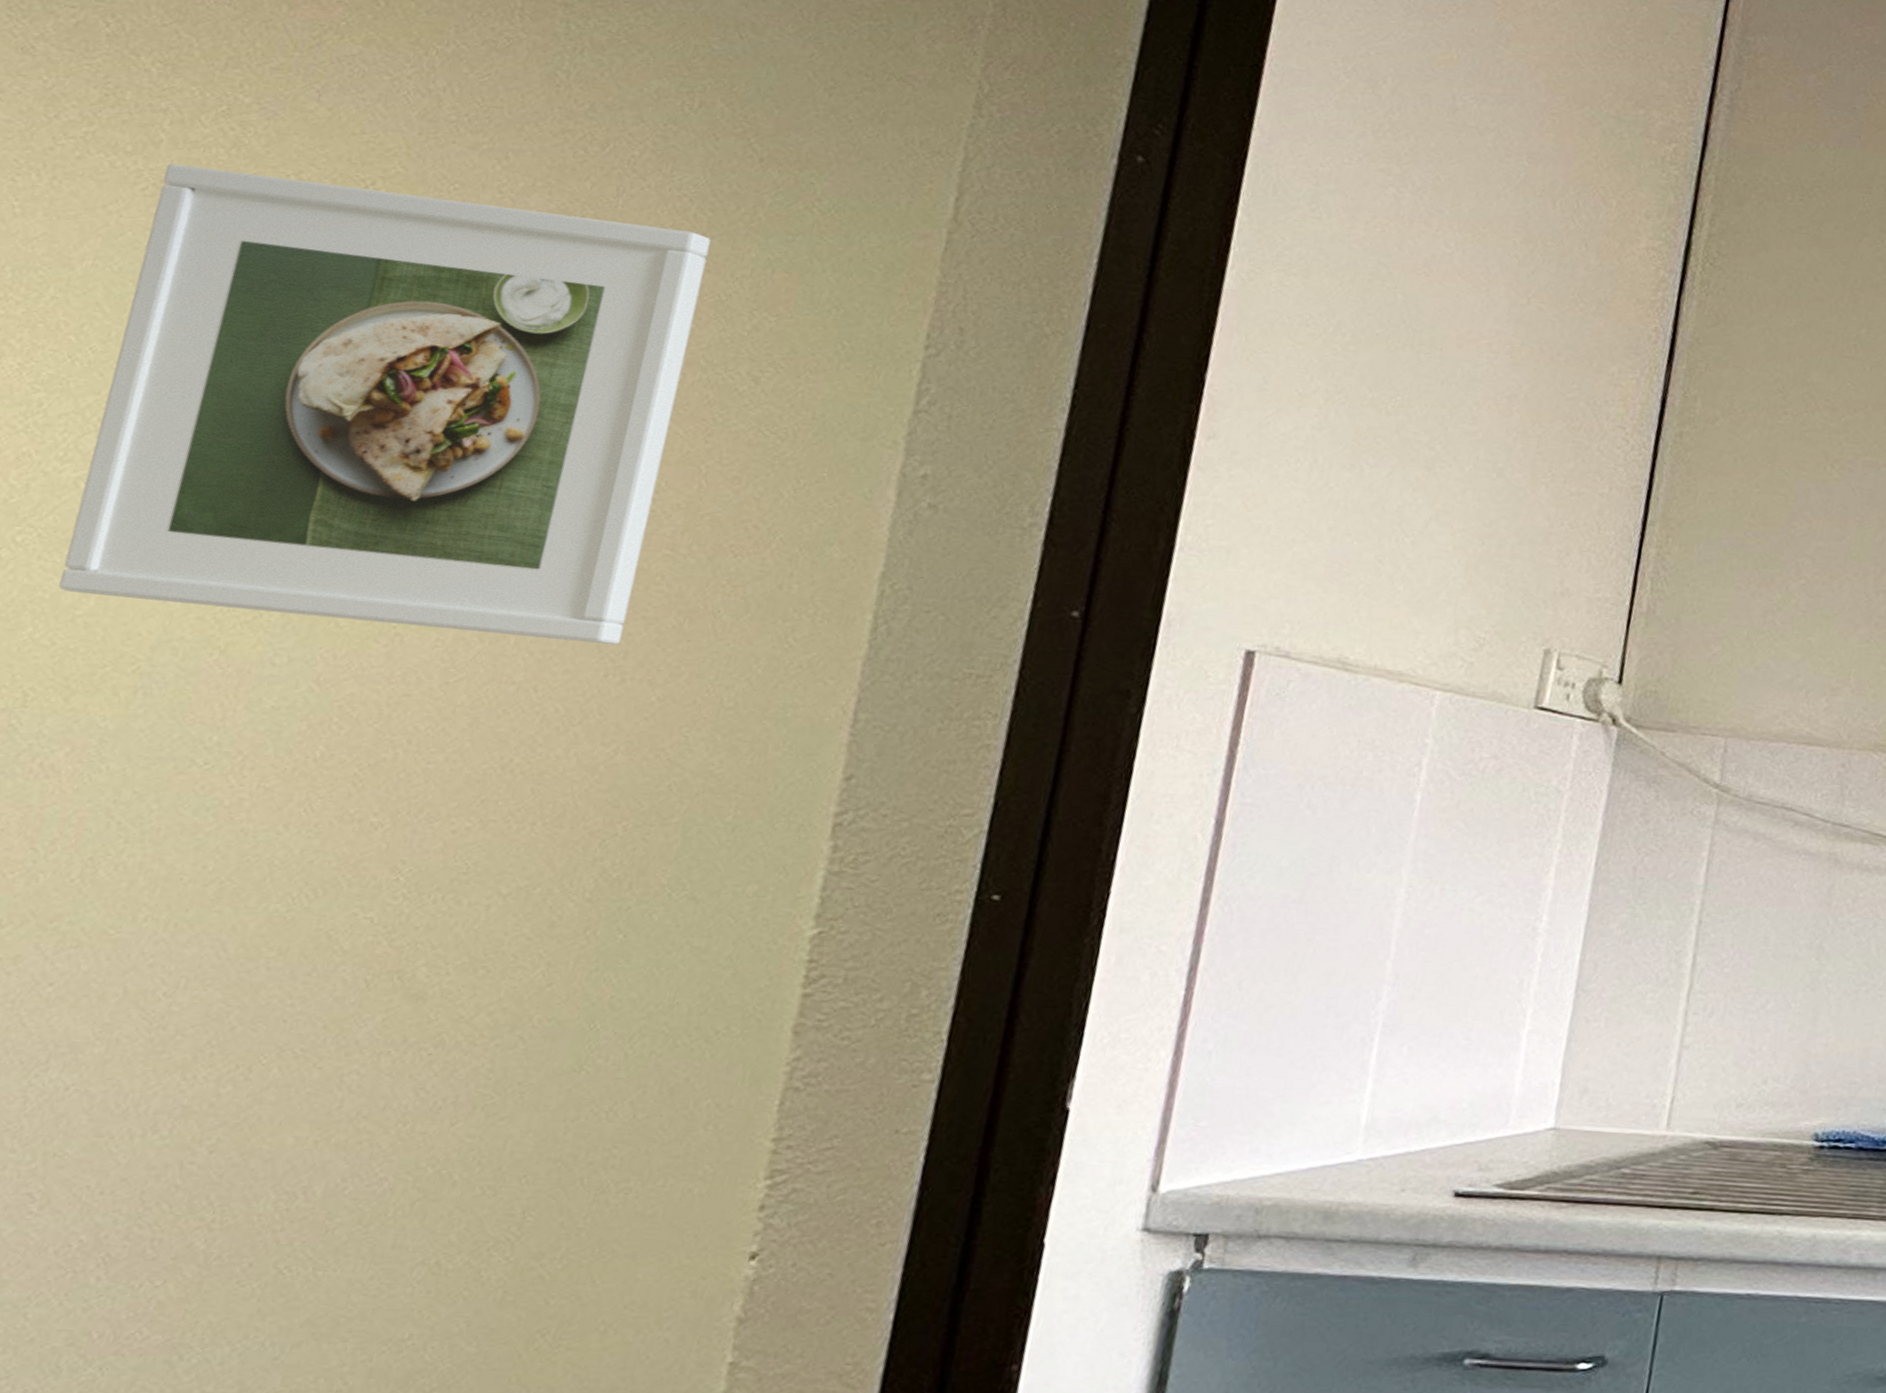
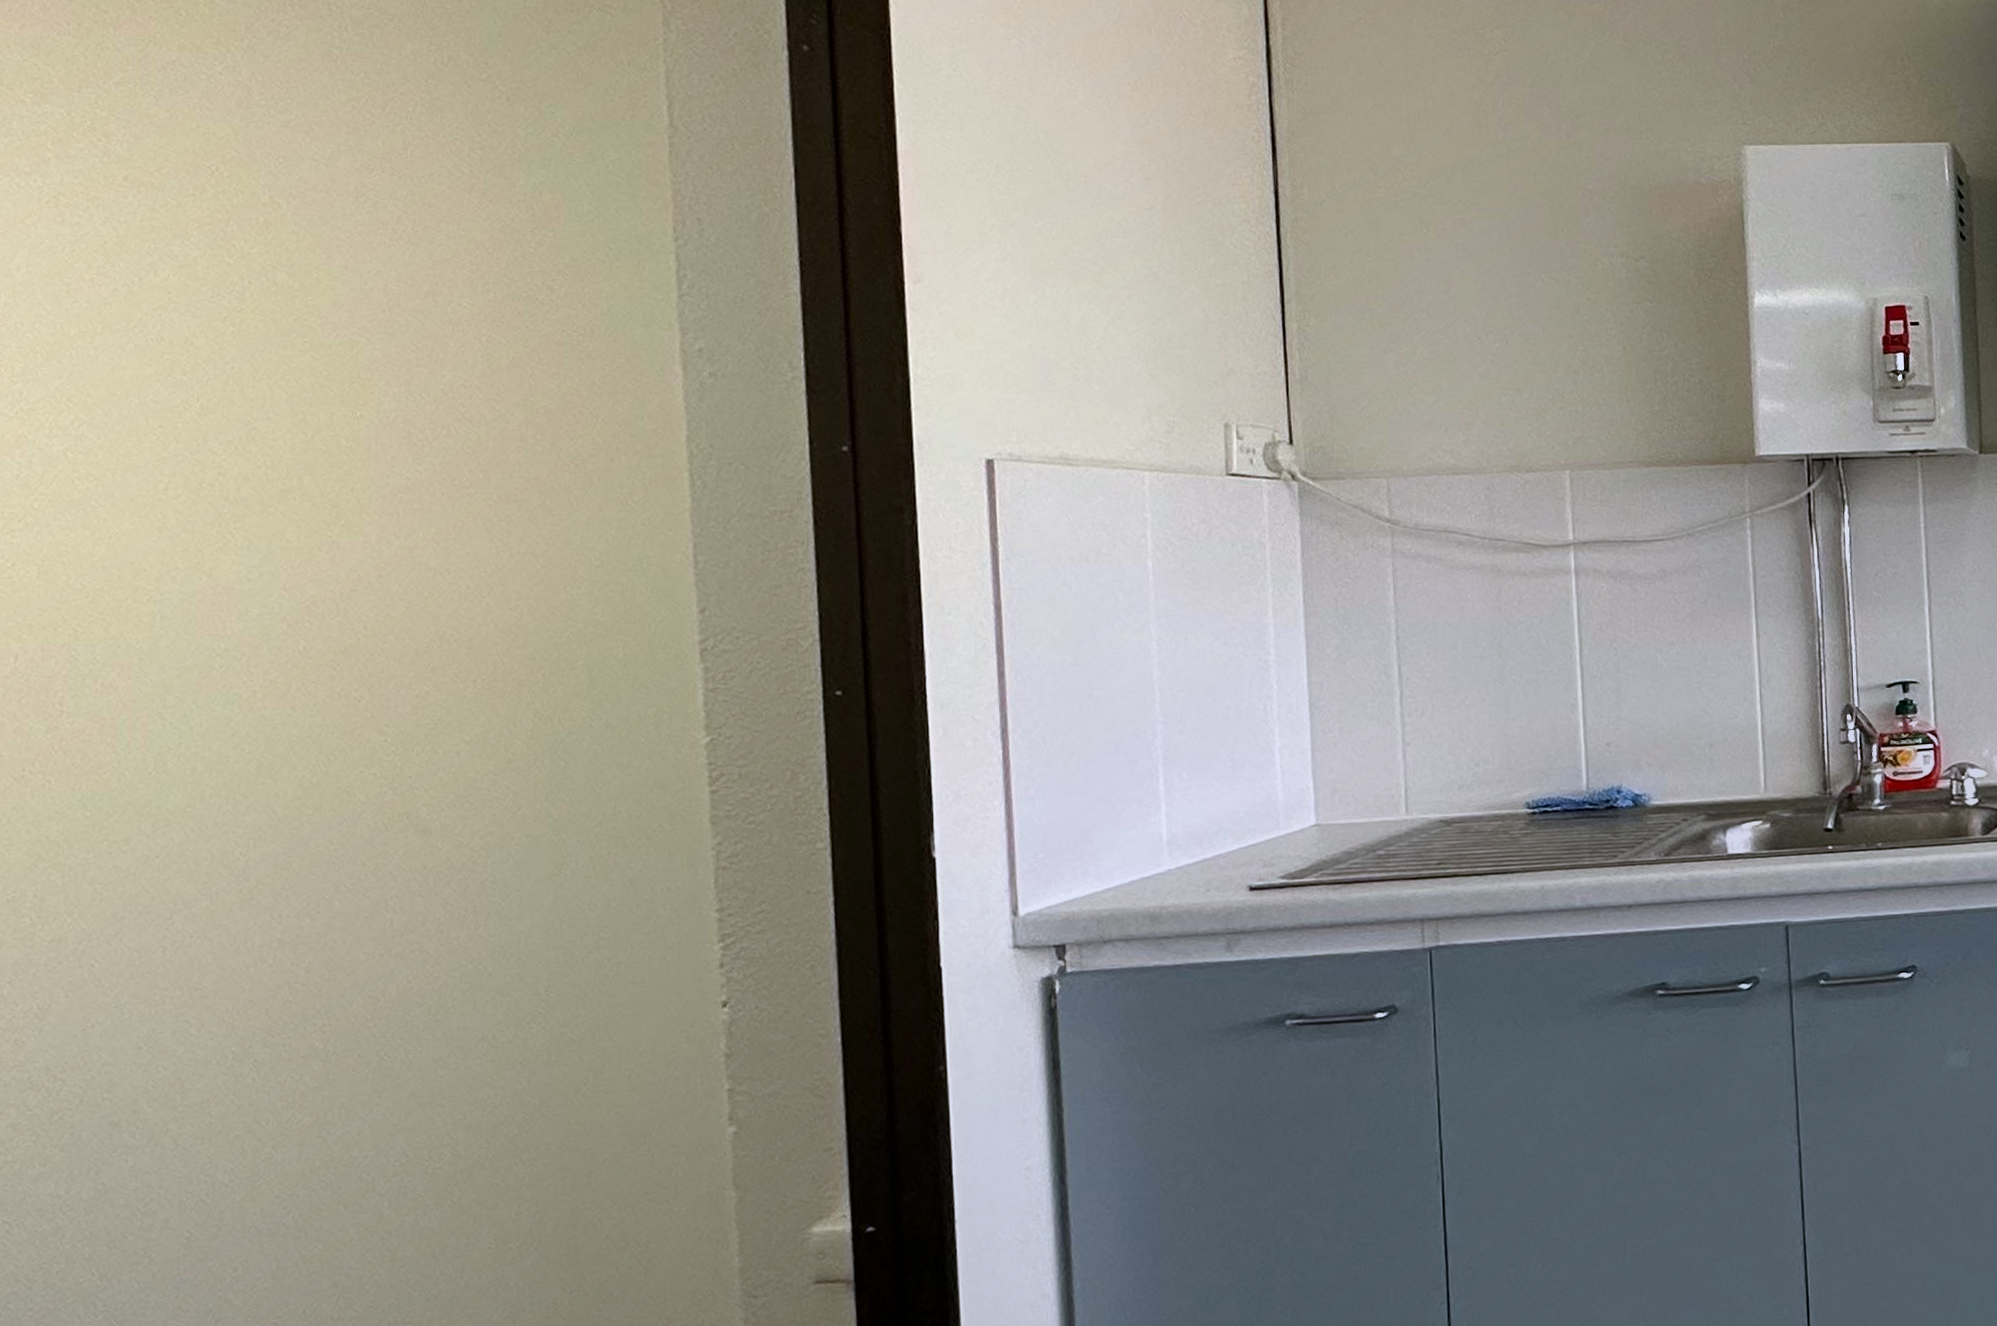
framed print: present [58,163,711,645] -> none [59,170,502,543]

